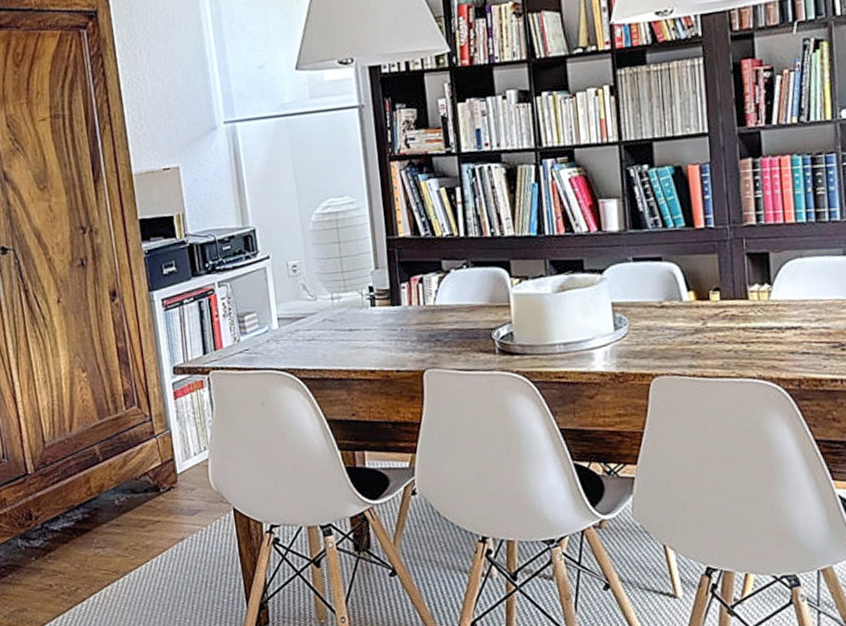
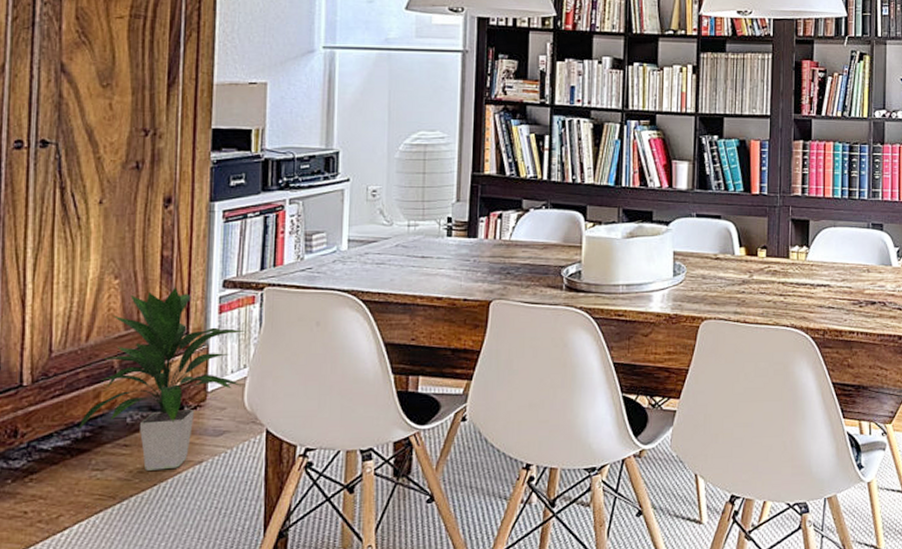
indoor plant: none [78,376,208,548] -> present [78,287,246,471]

